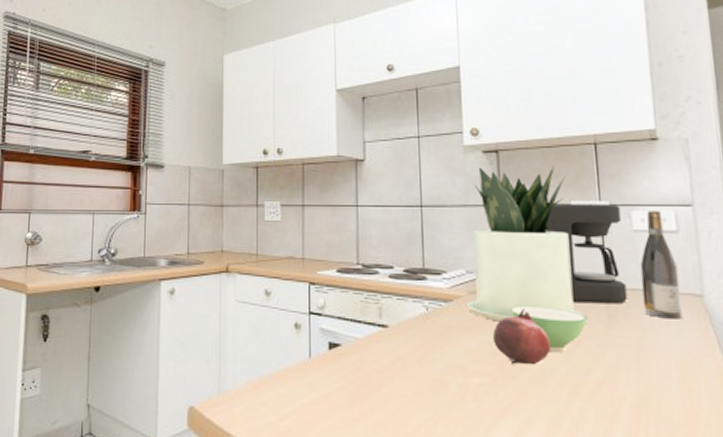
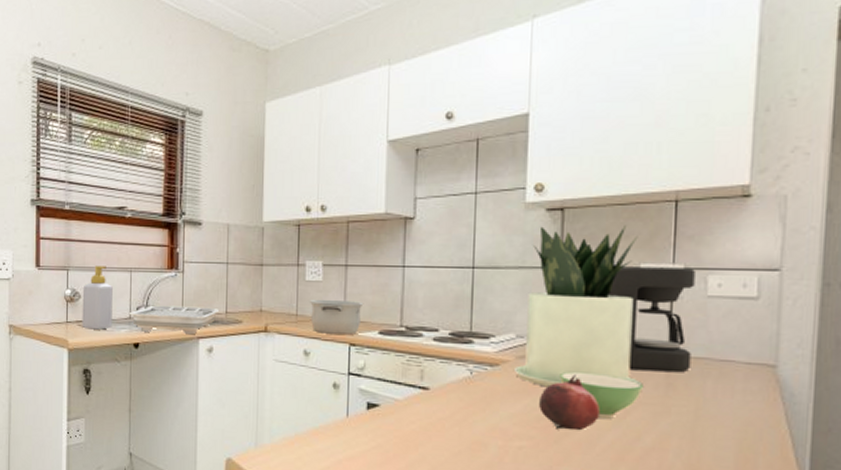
soap bottle: none [42,208,75,273] -> present [82,265,113,330]
dish rack: none [90,247,182,277] -> present [128,305,220,335]
cooking pot: none [270,238,321,273] -> present [310,299,364,335]
wine bottle: present [640,211,683,319] -> none [707,275,753,390]

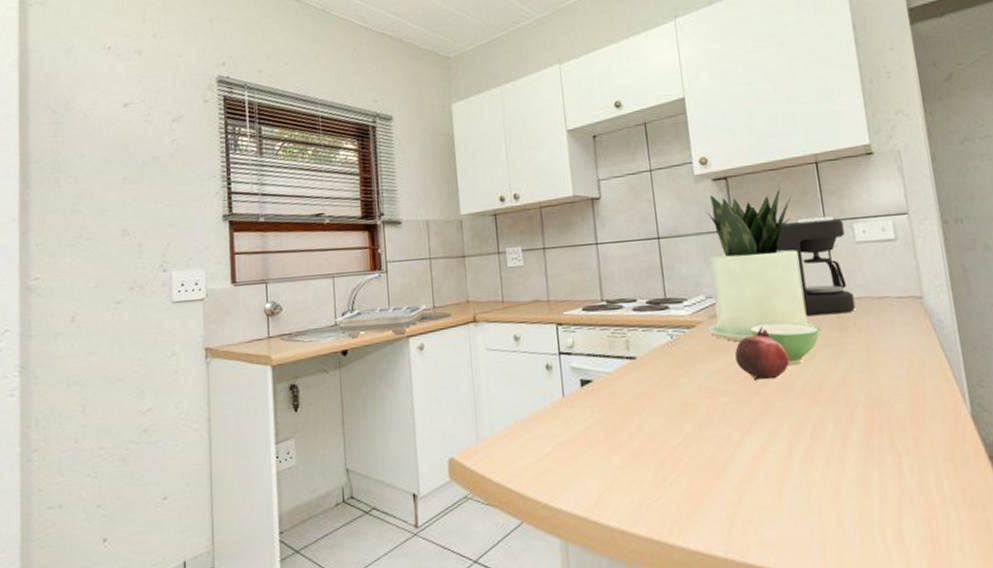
soap bottle: present [82,265,113,330] -> none [283,274,318,342]
cooking pot: present [310,299,364,335] -> none [514,281,565,317]

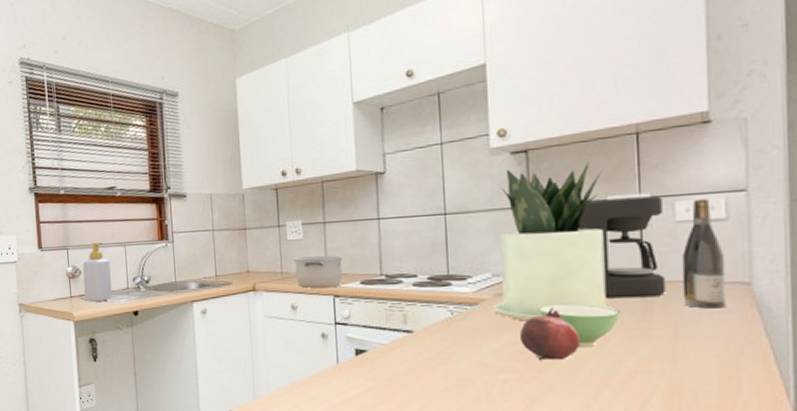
soap bottle: none [283,274,318,342] -> present [82,242,112,302]
dish rack: present [334,304,427,337] -> none [126,272,210,300]
cooking pot: none [514,281,565,317] -> present [293,255,344,288]
wine bottle: none [864,221,906,322] -> present [681,199,727,309]

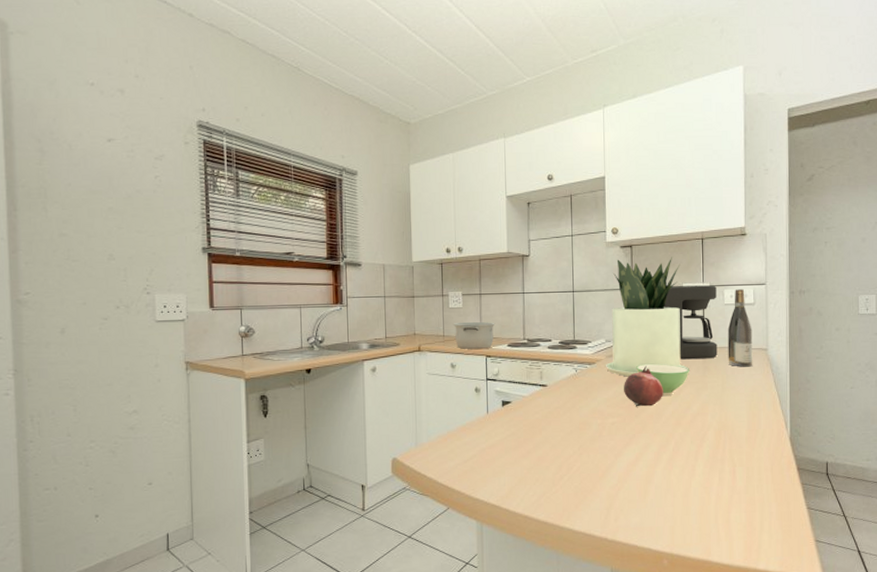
soap bottle: present [82,242,112,302] -> none [256,304,285,360]

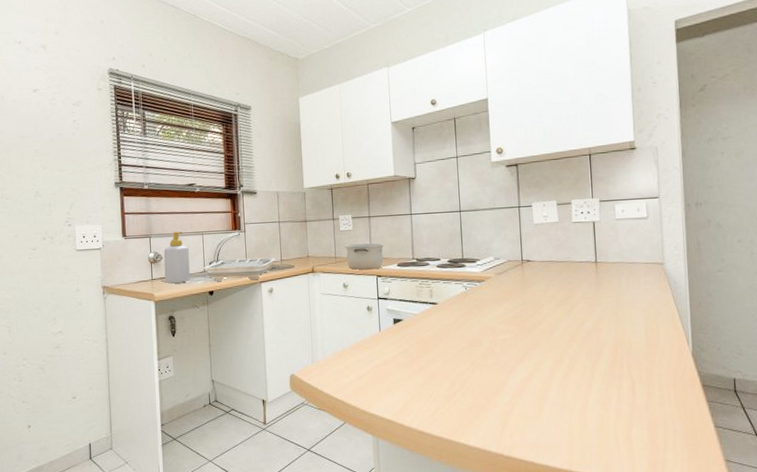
soap bottle: none [256,304,285,360] -> present [163,231,190,284]
dish rack: none [300,334,380,359] -> present [203,257,276,281]
planter: present [605,257,689,377] -> none [494,174,582,294]
fruit: present [624,366,663,407] -> none [514,282,556,324]
bowl: present [636,363,690,397] -> none [526,280,583,313]
coffee maker: present [664,285,718,360] -> none [552,200,611,276]
wine bottle: present [727,289,753,367] -> none [620,203,649,282]

